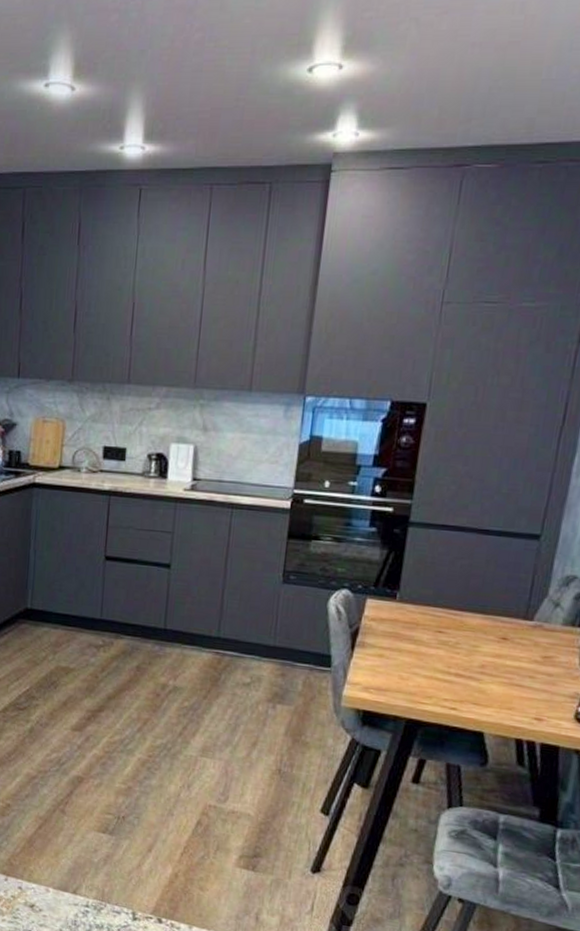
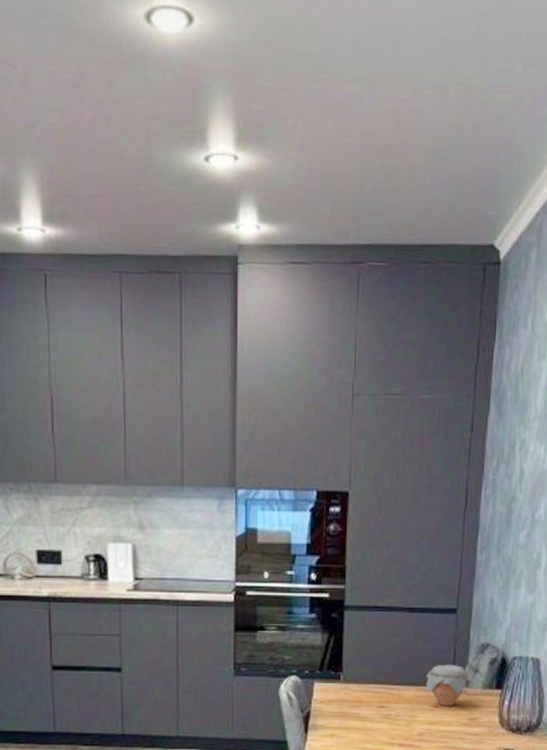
jar: none [494,594,550,640] -> present [426,664,471,706]

